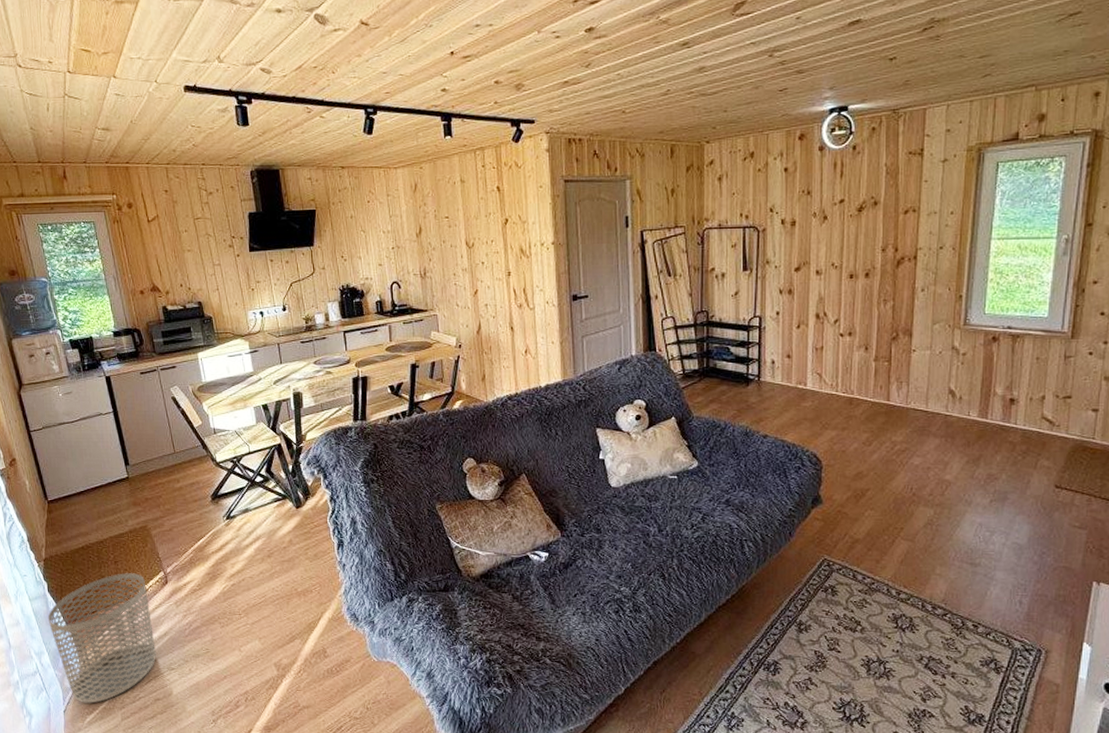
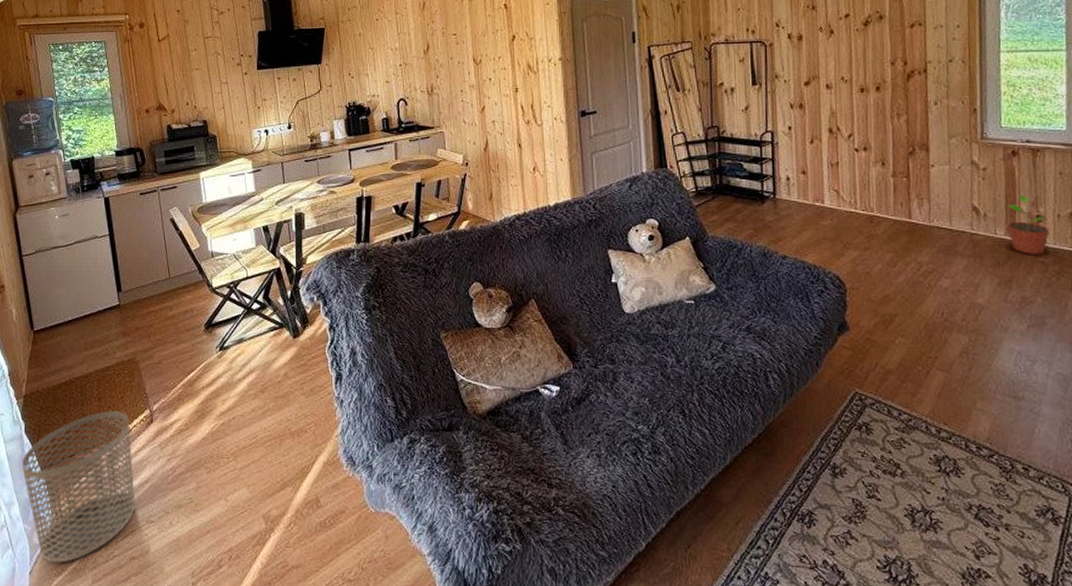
potted plant: none [980,378,1020,435] -> present [1006,194,1049,254]

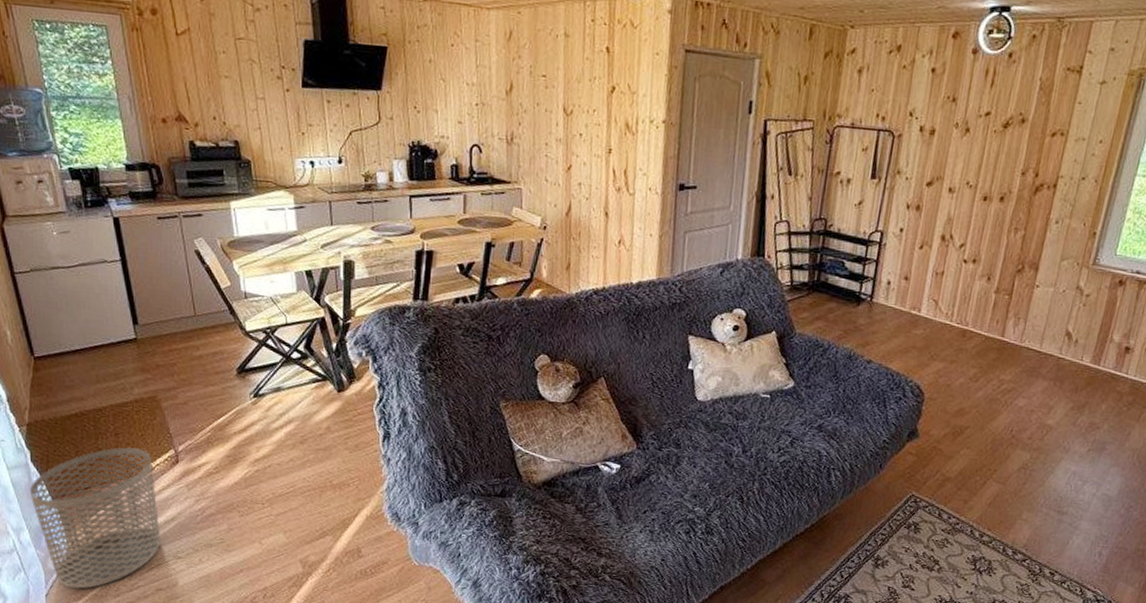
potted plant: present [1006,194,1049,254] -> none [1093,324,1134,384]

